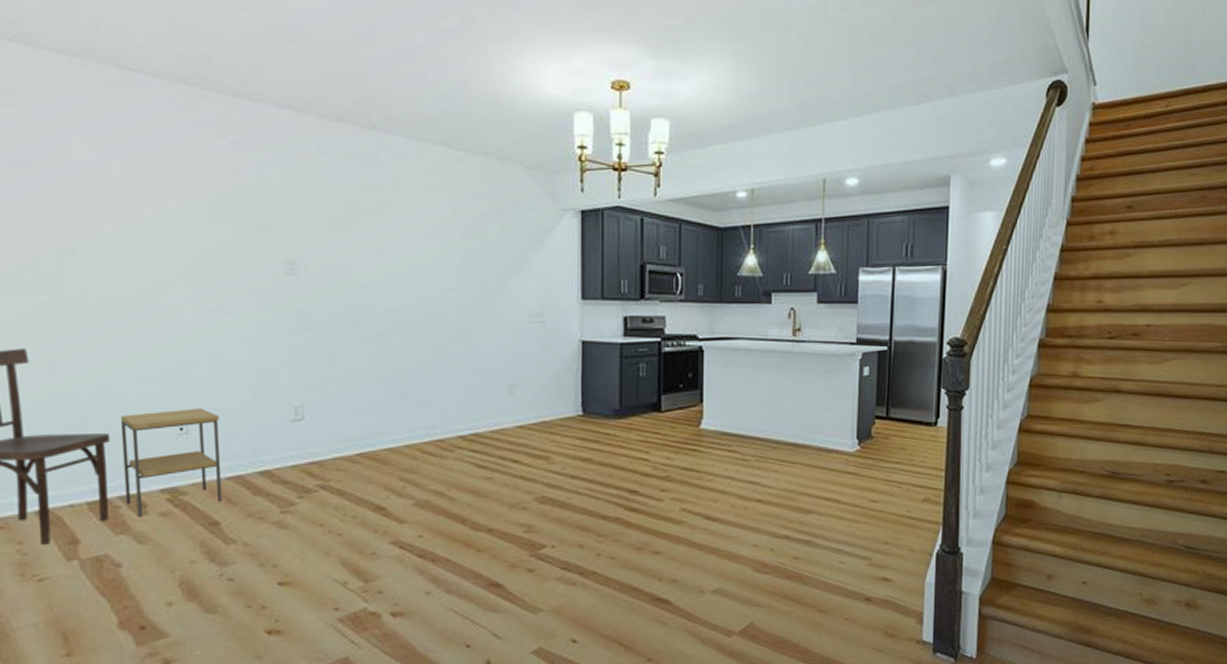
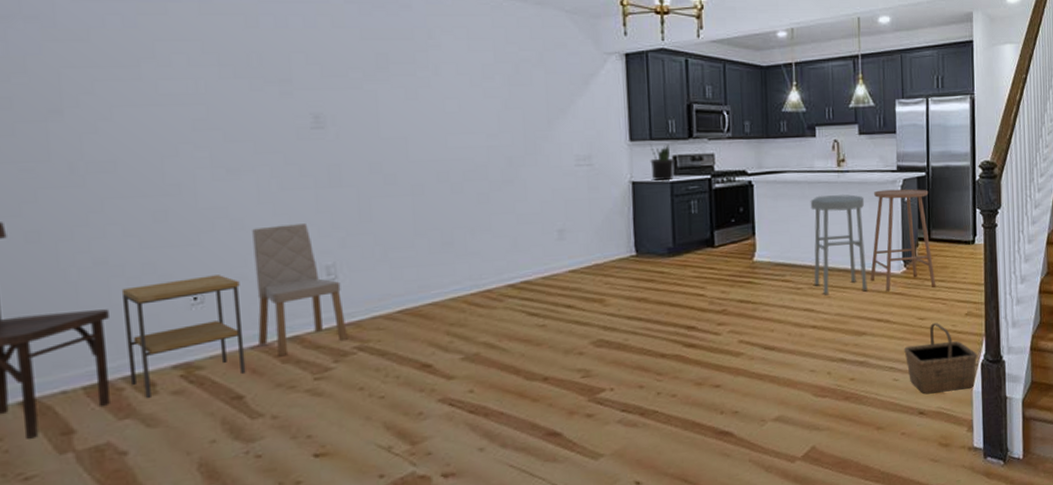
dining chair: none [231,365,311,489] -> present [252,224,348,357]
planter: none [601,304,625,341] -> present [650,144,674,180]
bar stool: none [761,365,820,469] -> present [810,194,868,296]
stool: none [821,363,892,470] -> present [870,188,936,292]
basket: none [853,507,933,581] -> present [904,323,978,394]

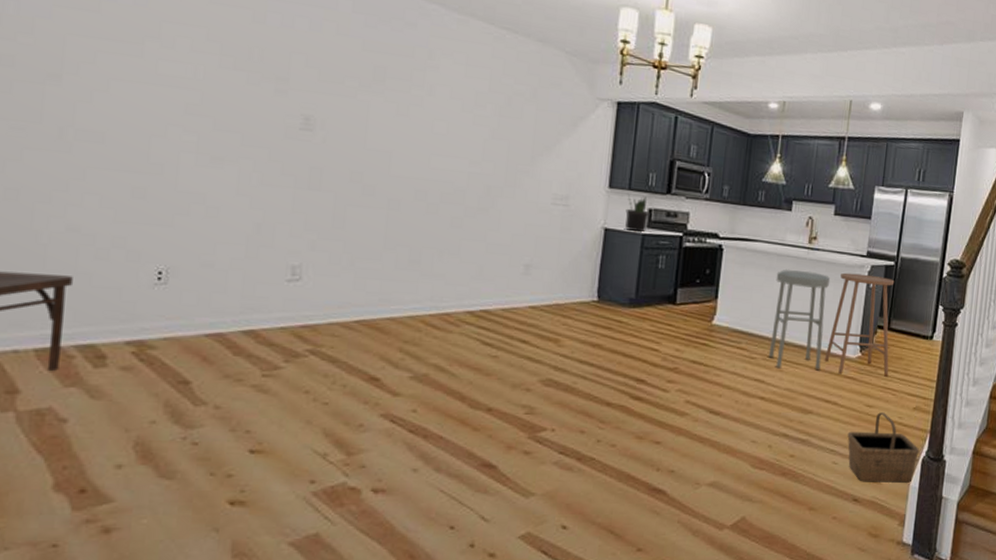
side table: present [121,275,246,399] -> none [82,257,205,371]
dining chair: present [252,224,348,357] -> none [212,218,304,349]

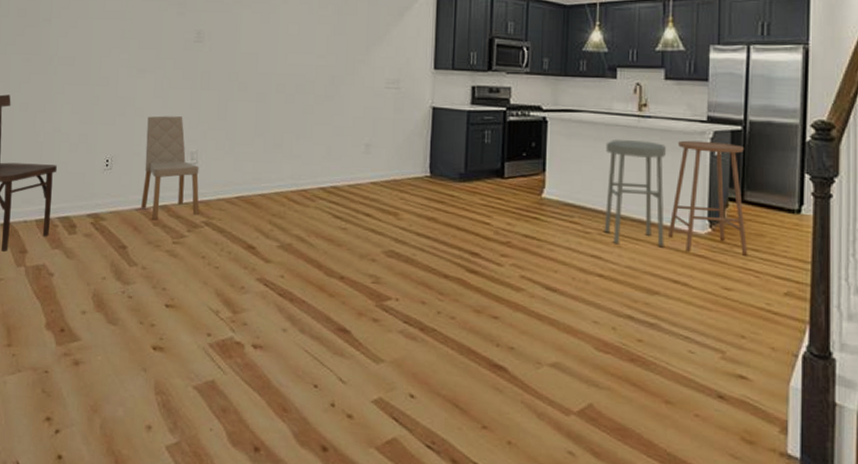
dining chair: none [212,218,304,349] -> present [140,116,200,220]
planter: present [625,194,649,232] -> none [450,74,473,108]
basket: present [847,412,920,483] -> none [703,297,799,382]

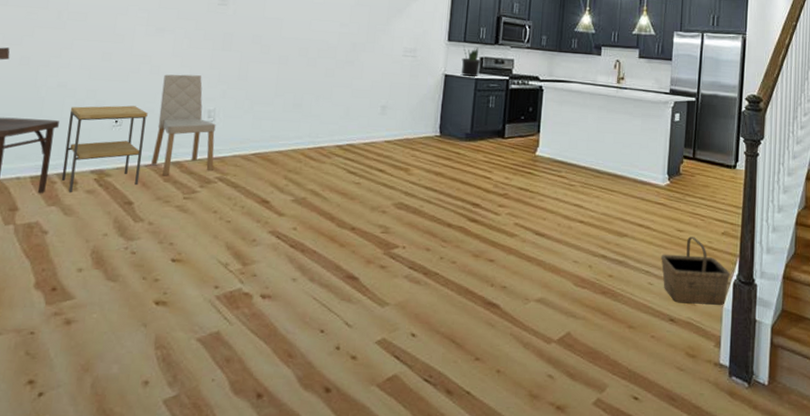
side table: none [62,149,135,237] -> present [61,105,148,193]
planter: none [450,74,473,108] -> present [461,46,481,77]
bar stool: present [604,139,667,248] -> none [585,106,638,197]
stool: present [669,140,748,256] -> none [637,108,697,203]
basket: none [703,297,799,382] -> present [661,236,731,305]

